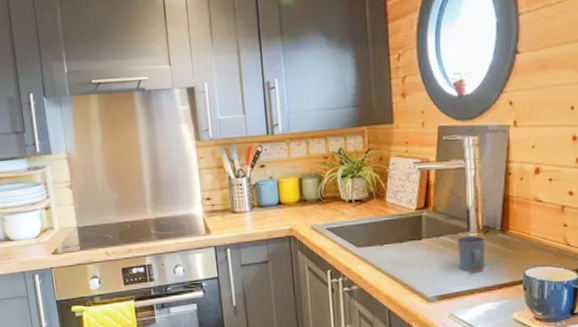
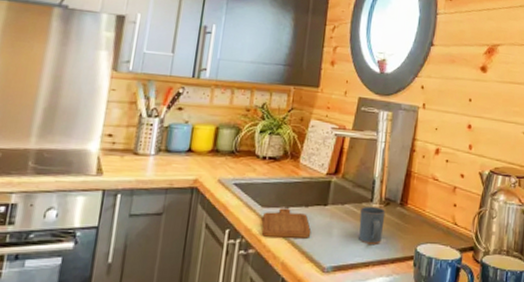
chopping board: none [360,246,410,274] -> present [262,208,311,238]

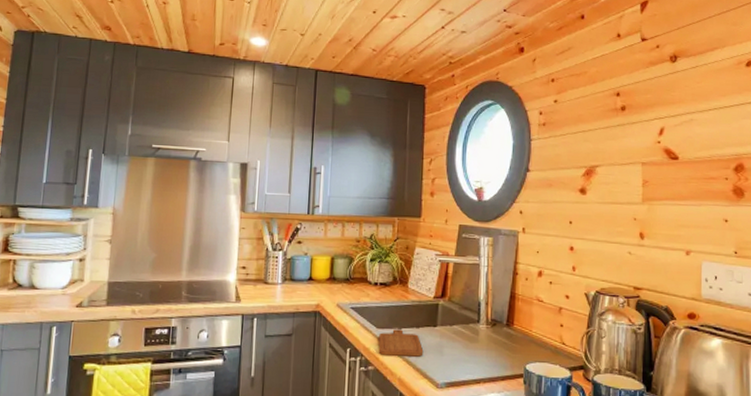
mug: present [359,206,386,244] -> none [468,326,493,363]

